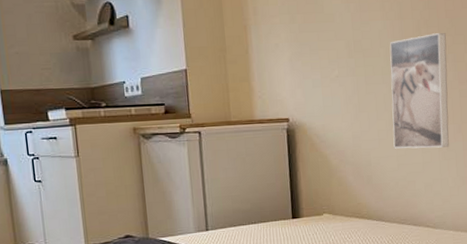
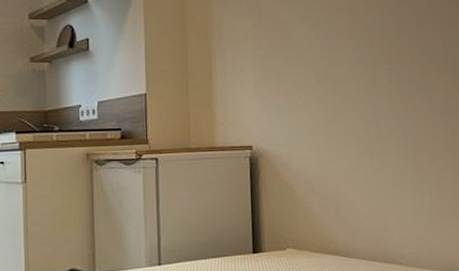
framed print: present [389,32,449,149] -> none [359,60,423,180]

